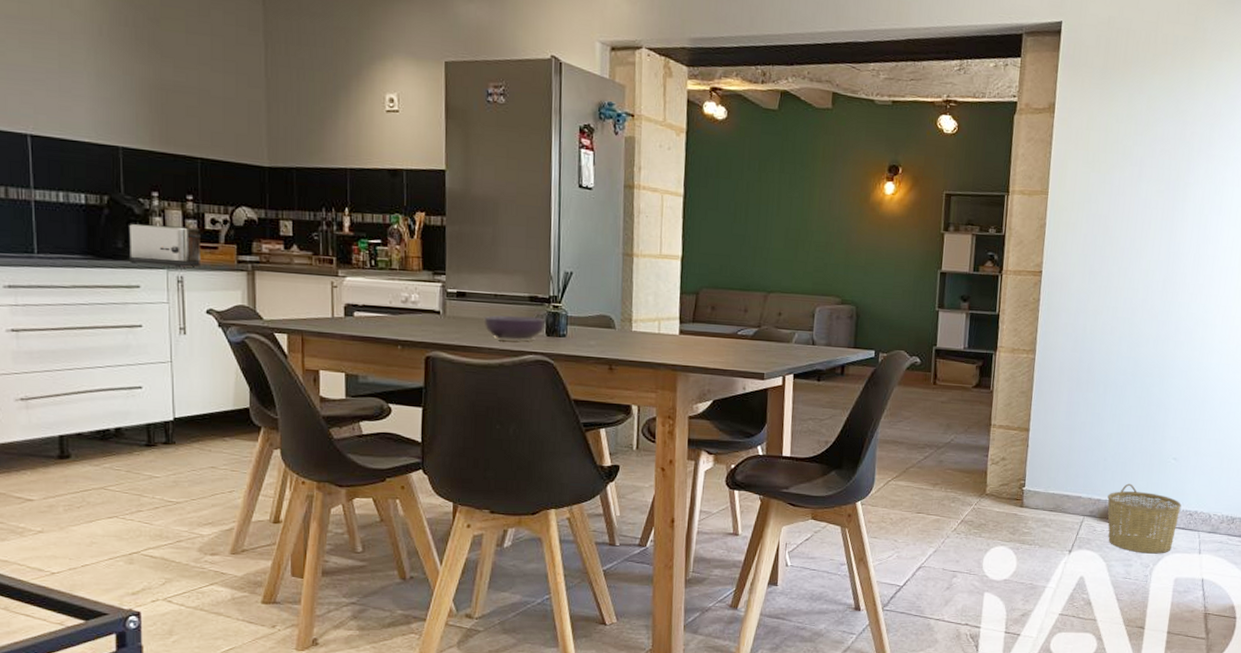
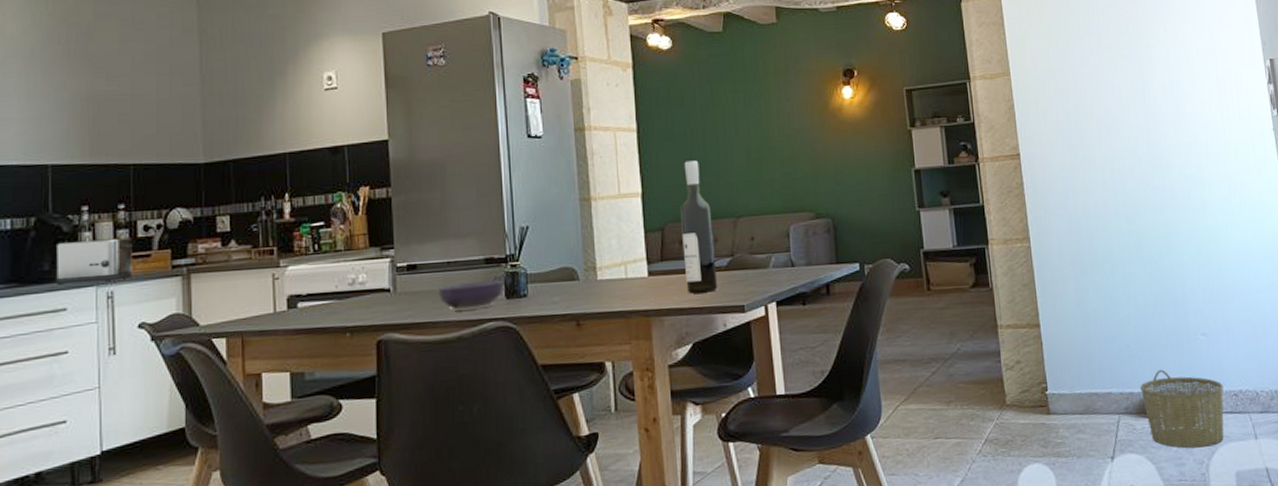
bottle: none [713,232,745,357] -> present [681,160,717,294]

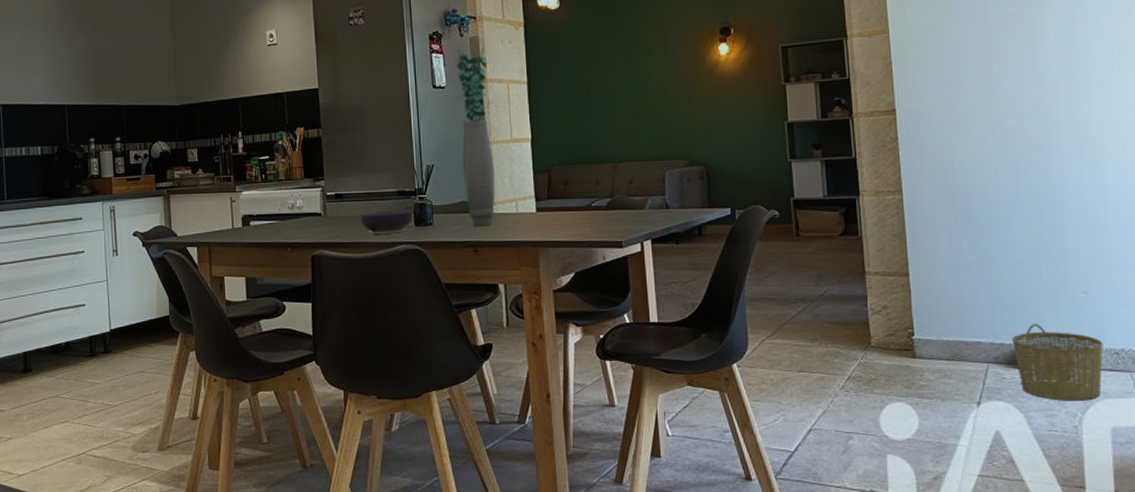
toaster: present [53,237,134,285] -> none [71,164,128,199]
vase: none [553,92,601,295] -> present [454,48,495,226]
bottle: present [681,160,717,294] -> none [566,110,598,229]

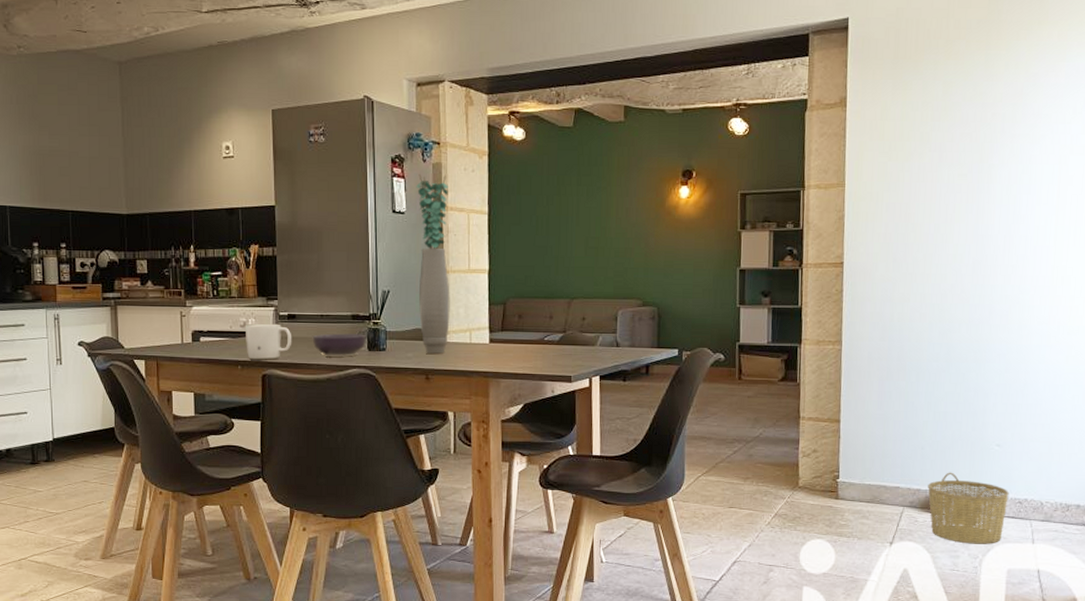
mug: none [293,204,340,241] -> present [244,323,292,360]

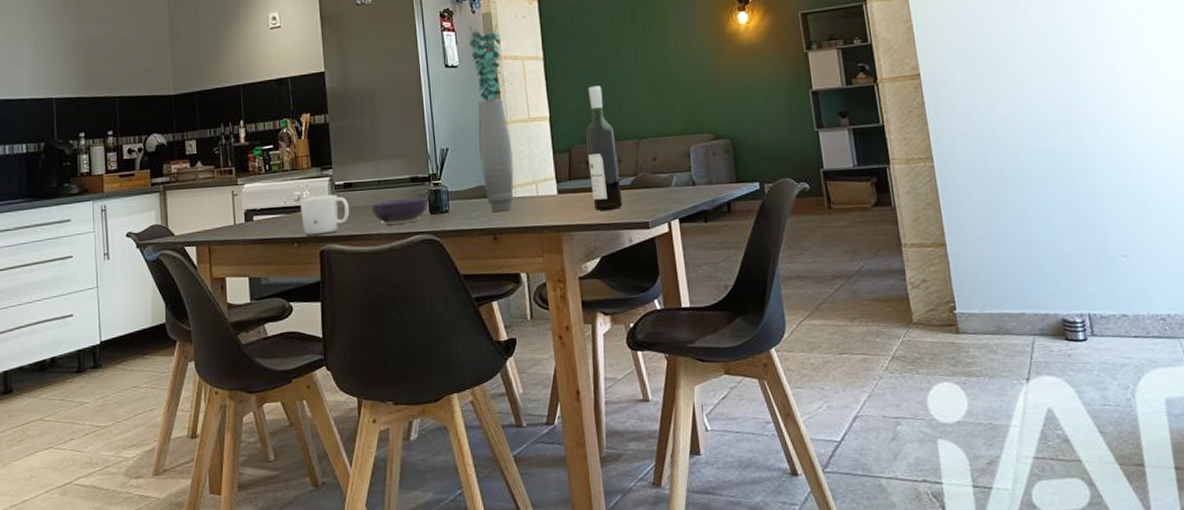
bottle: none [521,244,549,362] -> present [586,85,622,211]
basket: present [927,472,1009,544] -> none [1056,291,1151,373]

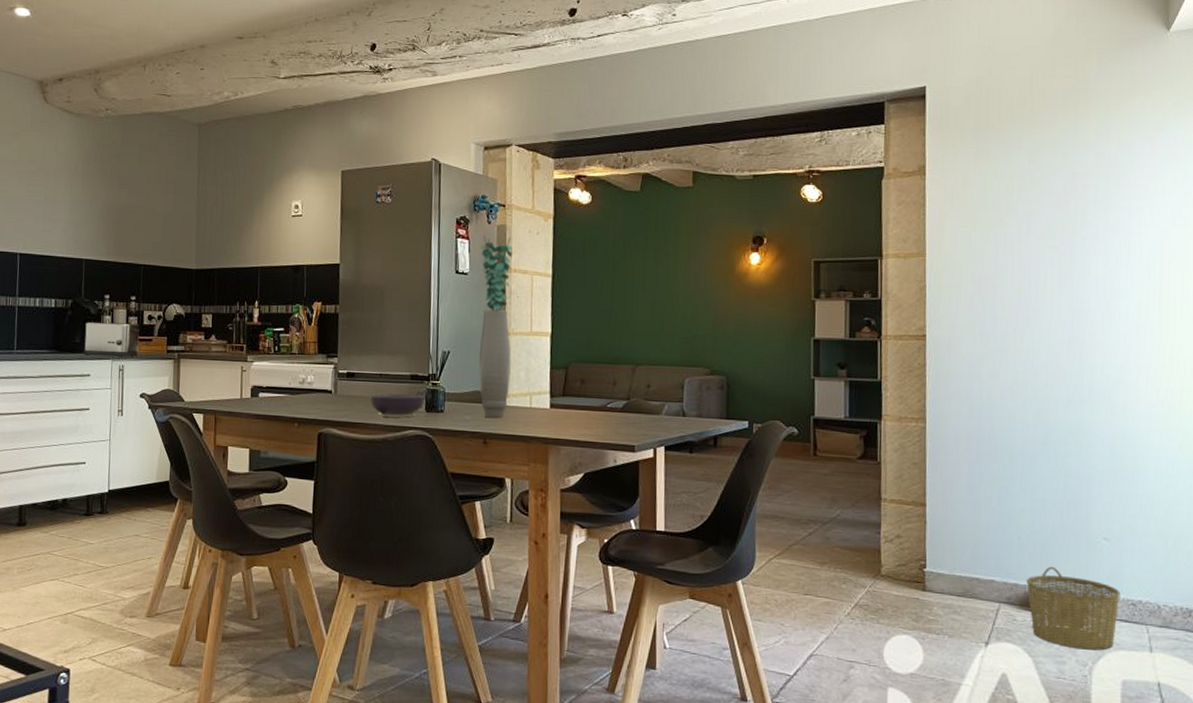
toaster: none [59,159,121,200] -> present [83,321,140,357]
mug: present [299,194,350,236] -> none [303,381,350,418]
bottle: present [586,85,622,211] -> none [583,308,613,430]
basket: none [1056,291,1151,373] -> present [1026,566,1120,651]

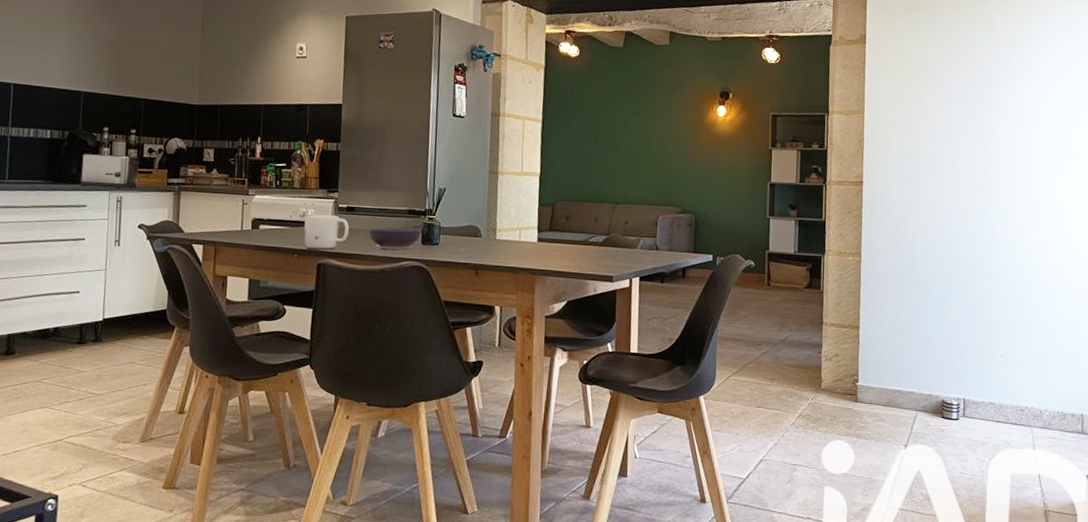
mug: none [303,381,350,418] -> present [304,214,350,250]
vase: present [479,236,514,418] -> none [472,82,507,250]
basket: present [1026,566,1120,651] -> none [938,379,1012,449]

